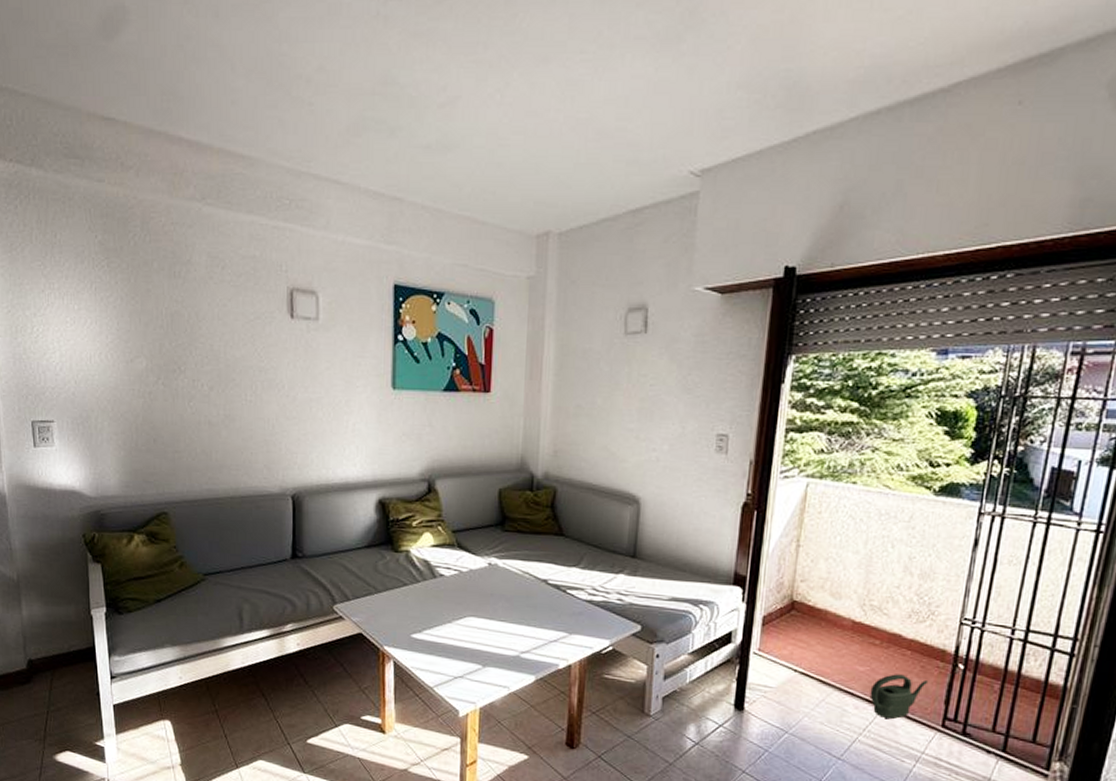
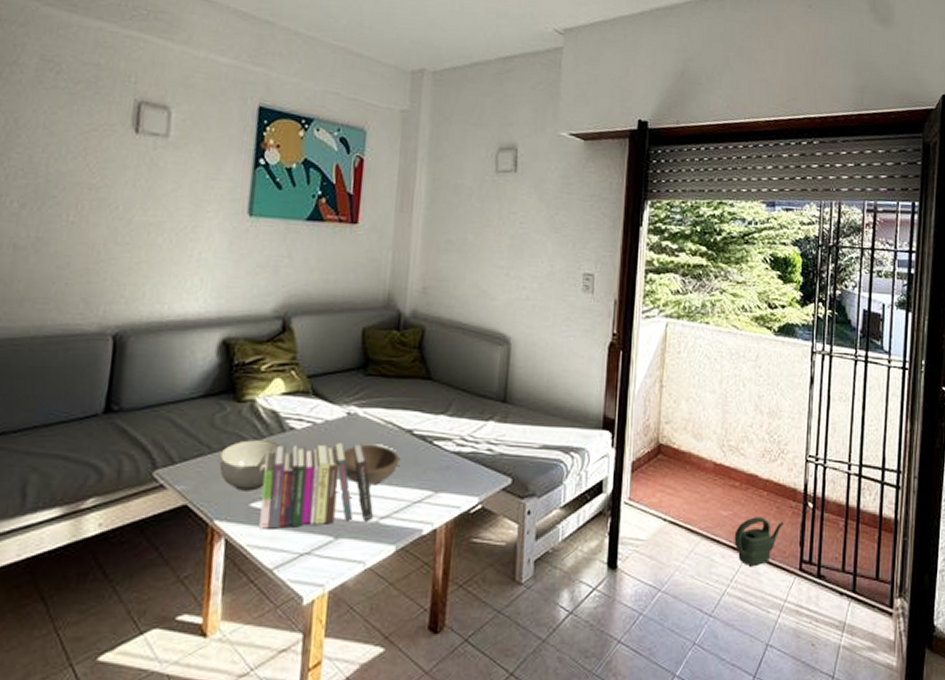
bowl: none [383,583,434,625] -> present [218,440,281,491]
books: none [420,588,516,656] -> present [259,443,374,529]
bowl: none [486,591,536,625] -> present [342,445,399,485]

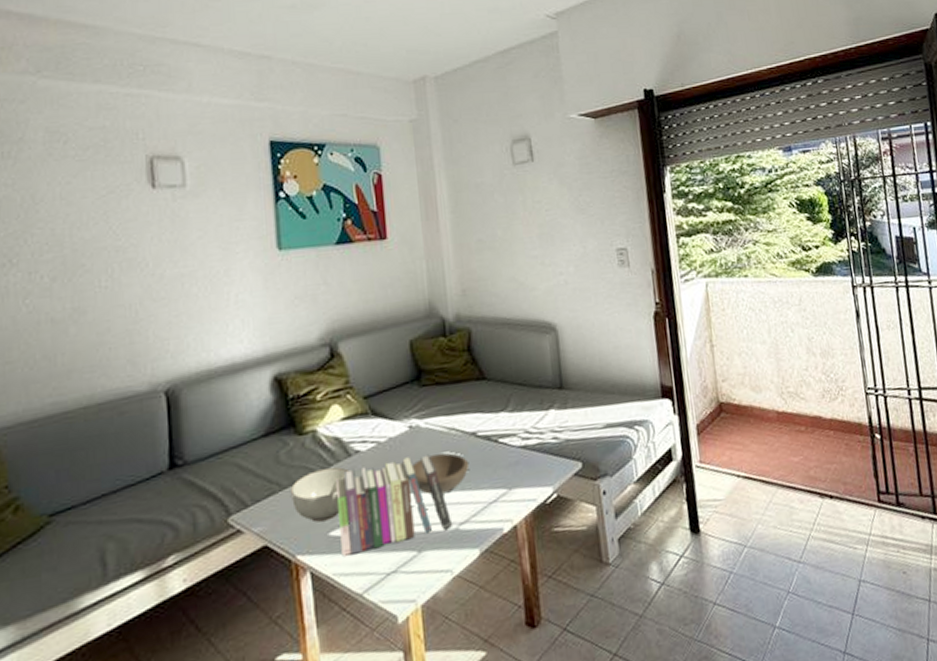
watering can: present [734,517,784,565] -> none [808,456,856,506]

